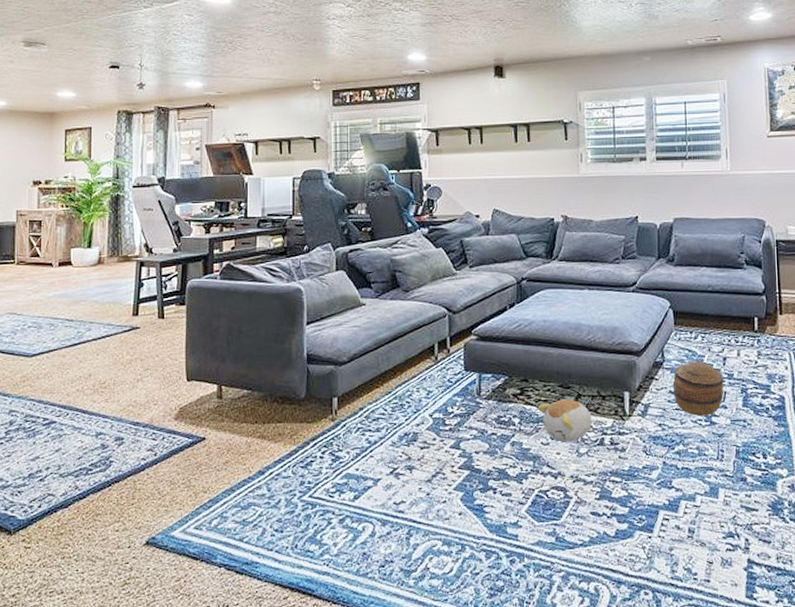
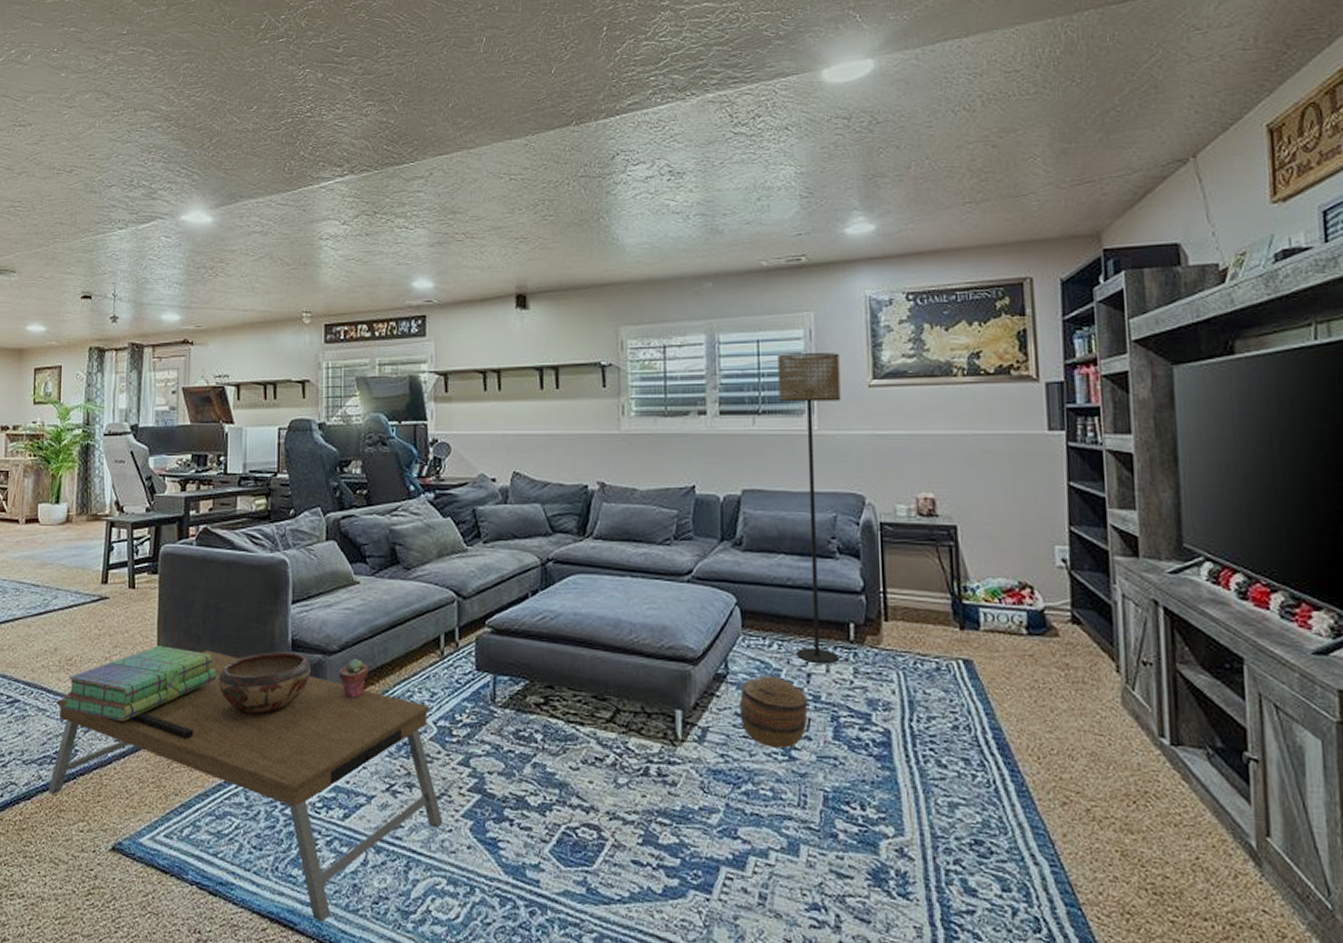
coffee table: none [84,367,438,587] -> present [47,650,443,923]
stack of books: none [97,366,240,434] -> present [62,645,217,722]
decorative bowl: none [242,365,325,420] -> present [218,652,312,715]
potted succulent: none [348,367,373,400] -> present [338,659,368,699]
plush toy: present [538,399,592,442] -> none [566,714,634,769]
floor lamp: none [700,111,747,350] -> present [778,353,841,664]

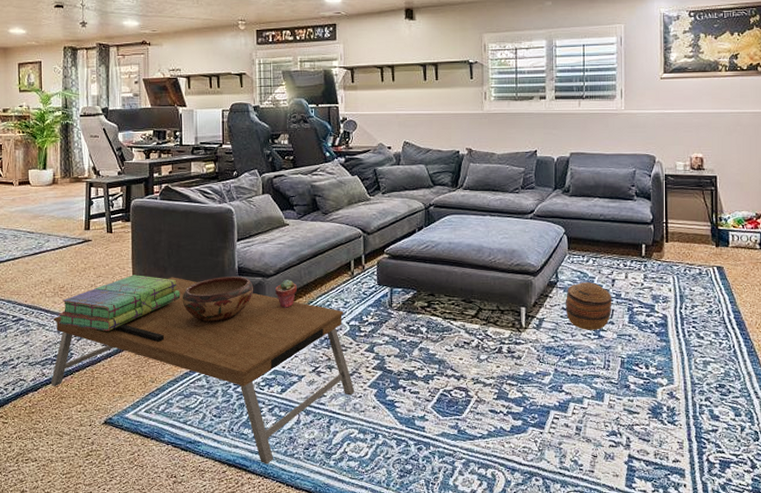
floor lamp: present [778,353,841,664] -> none [597,54,641,273]

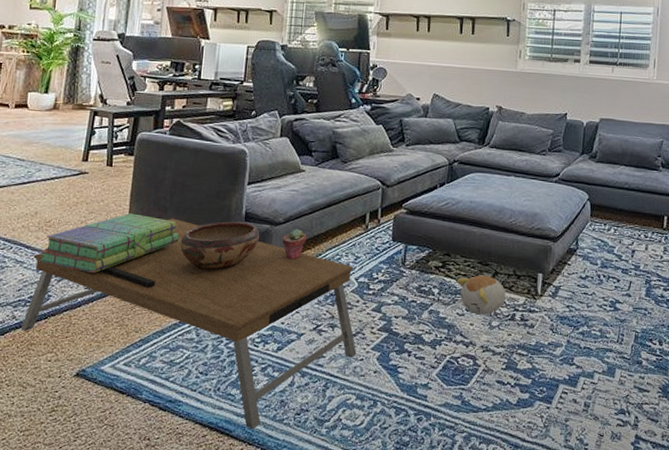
plush toy: none [443,312,492,349] -> present [457,275,506,315]
basket: present [566,282,612,330] -> none [583,251,631,302]

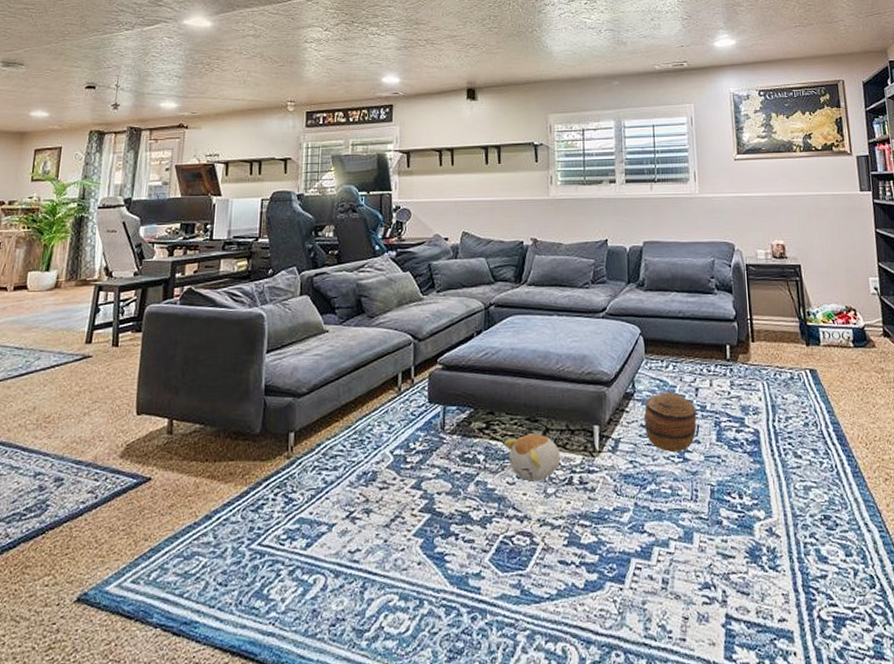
coffee table: present [20,218,357,430] -> none [14,400,397,650]
stack of books: present [39,213,179,274] -> none [36,398,193,474]
decorative bowl: present [180,221,260,271] -> none [193,397,282,458]
potted succulent: present [282,229,306,260] -> none [306,399,333,436]
basket: none [583,251,631,302] -> present [644,392,697,452]

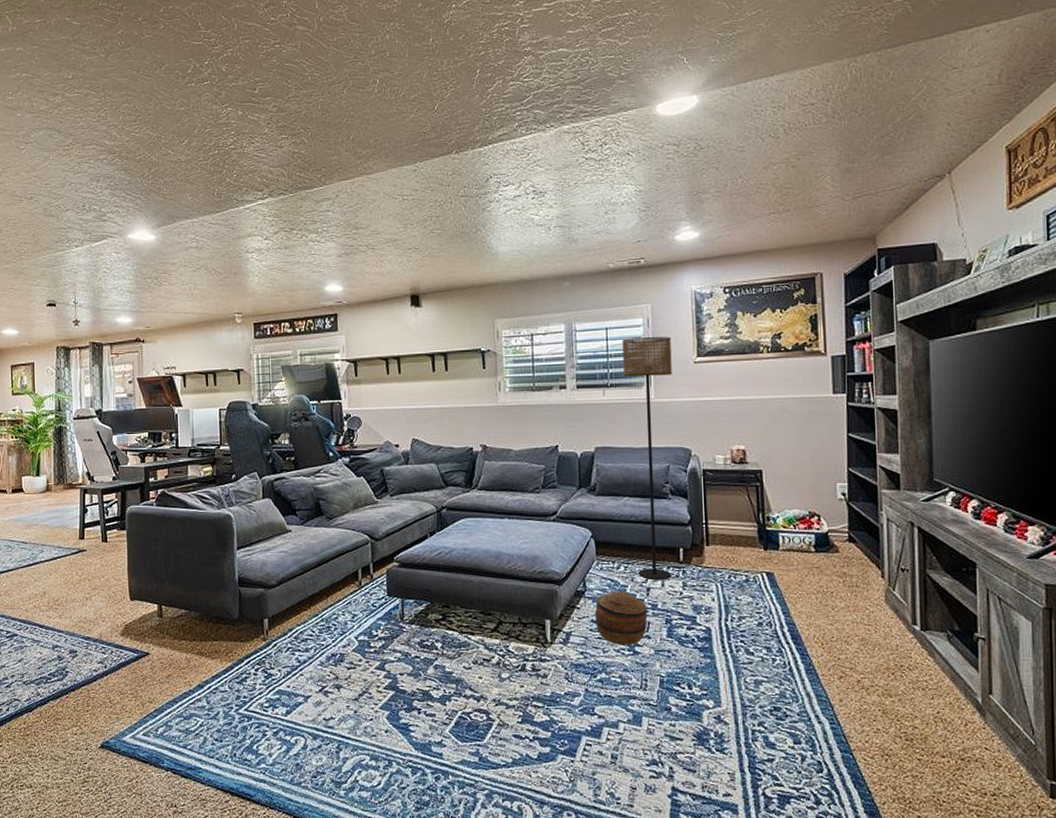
plush toy: present [504,433,560,482] -> none [460,625,514,667]
floor lamp: none [668,135,719,380] -> present [622,337,672,581]

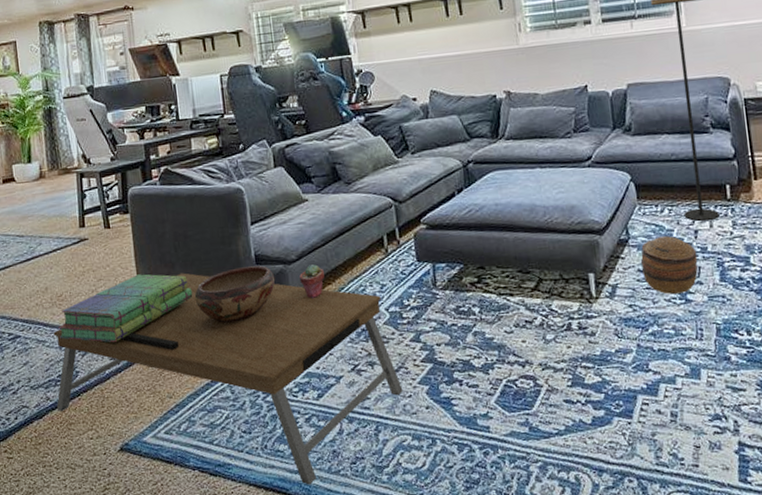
coffee table: none [45,589,365,794] -> present [53,273,403,485]
stack of books: none [53,587,179,648] -> present [58,274,193,343]
decorative bowl: none [180,588,256,638] -> present [194,265,275,323]
potted succulent: none [277,591,301,622] -> present [299,264,325,299]

